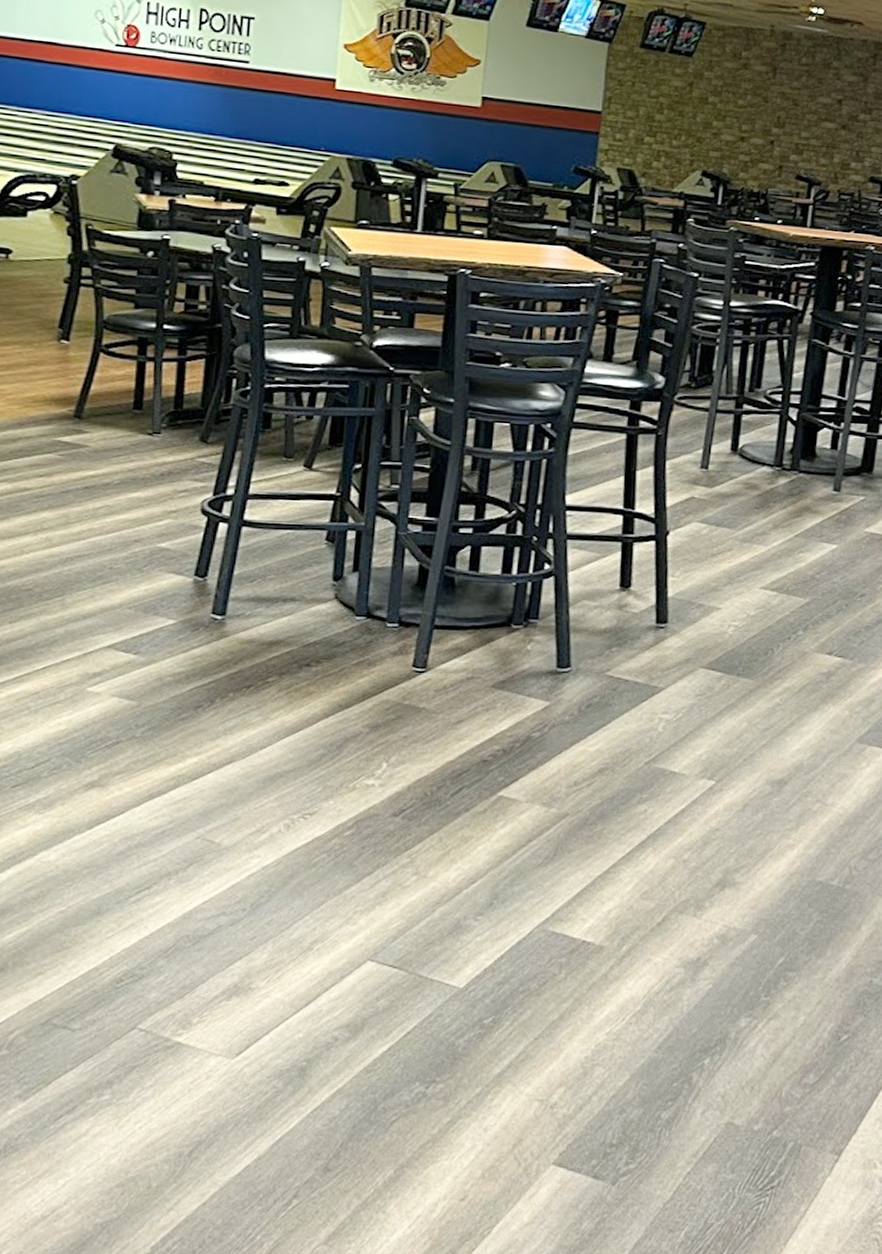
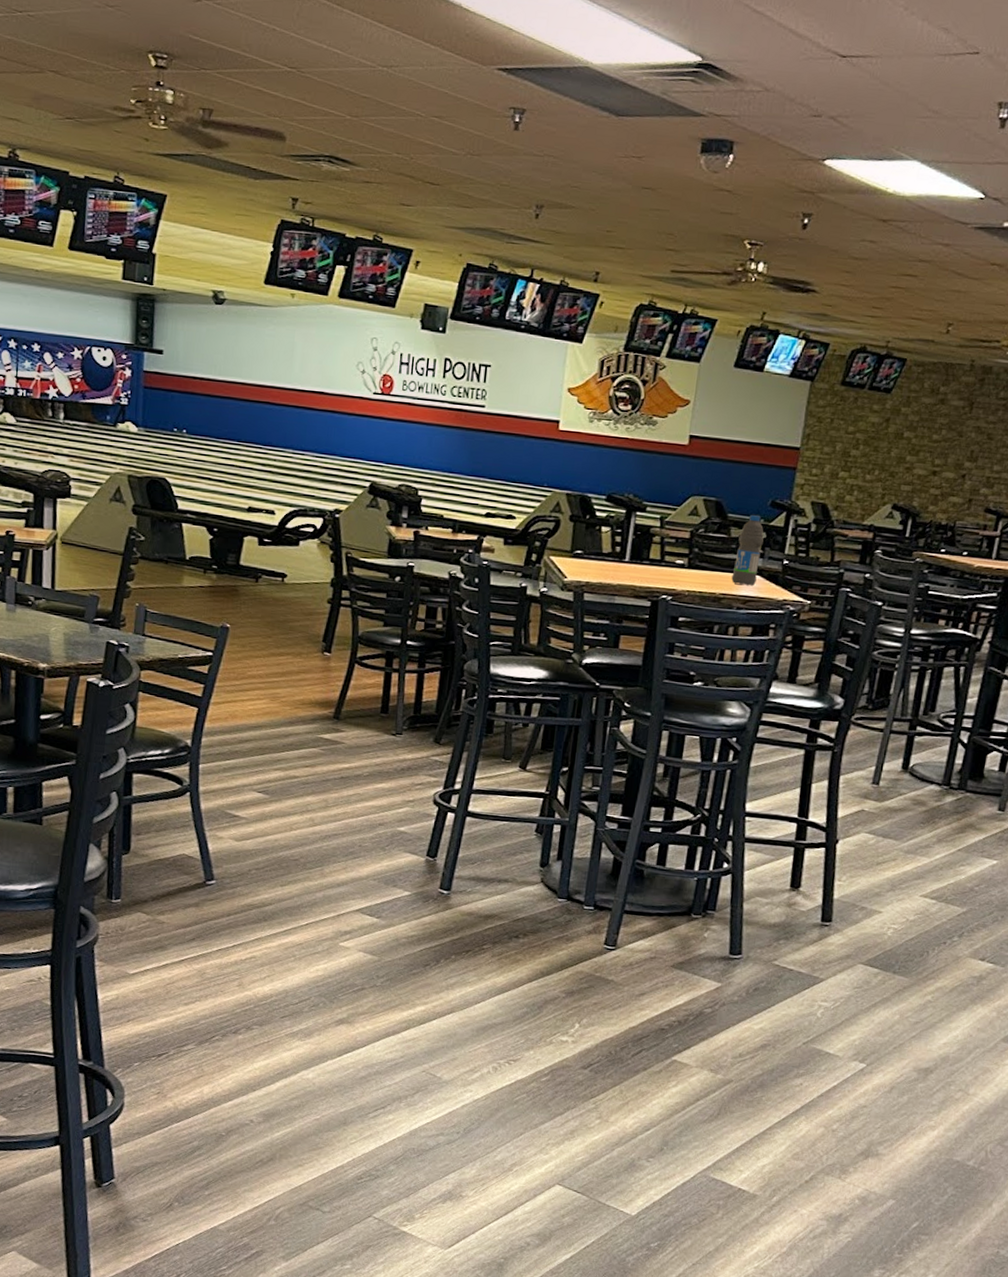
water bottle: none [536,181,569,258] -> present [731,514,764,586]

